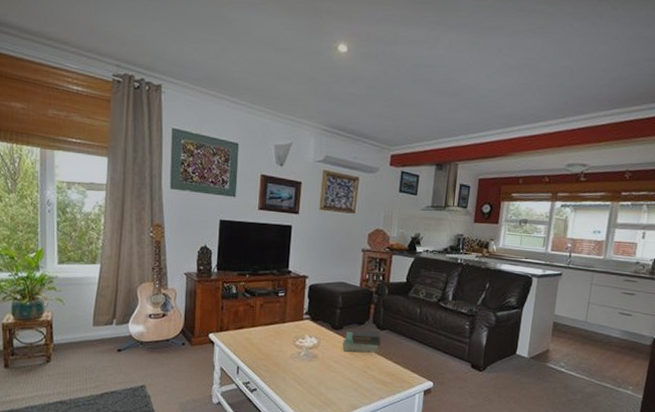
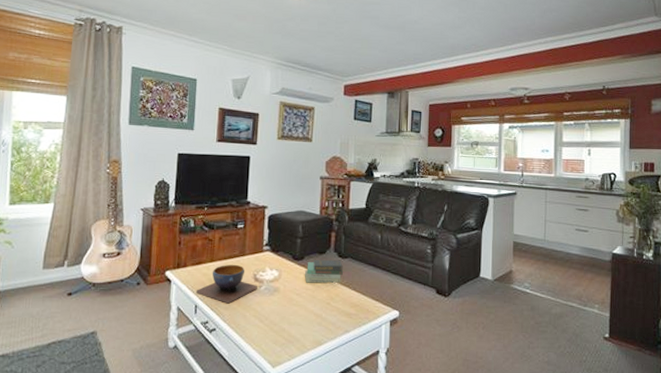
decorative bowl: none [237,330,298,367] -> present [195,264,258,304]

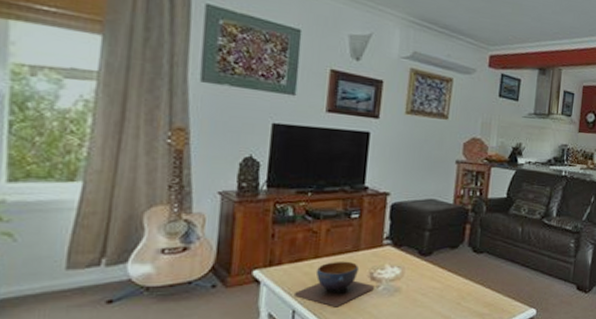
books: present [304,259,343,284] -> none [431,254,478,282]

